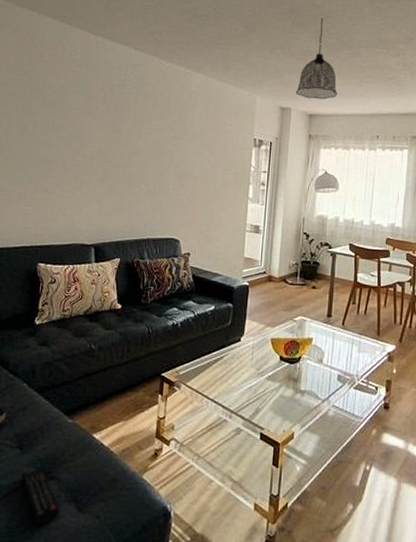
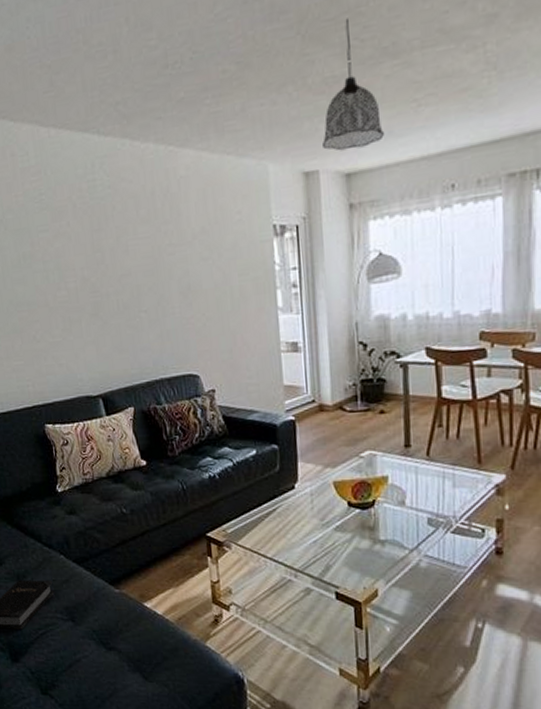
remote control: present [20,467,60,525] -> none [78,638,127,694]

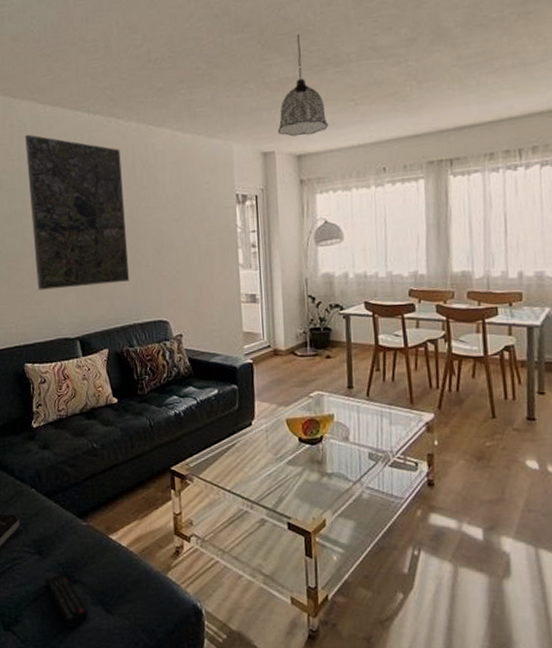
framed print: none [29,164,155,344] -> present [25,134,130,290]
remote control: none [78,638,127,694] -> present [44,571,89,628]

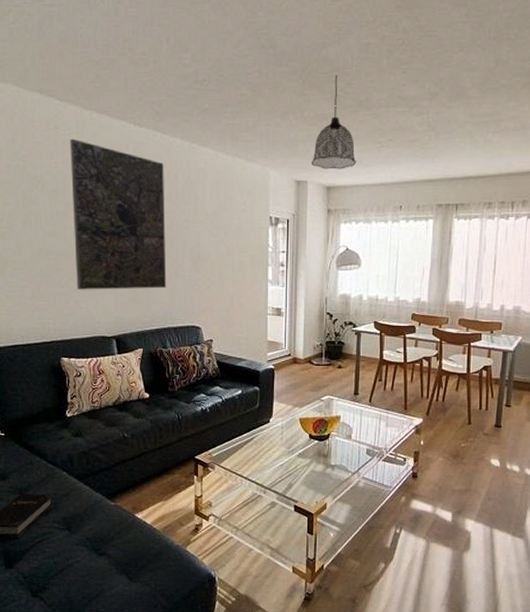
remote control: present [44,571,89,628] -> none [72,545,113,594]

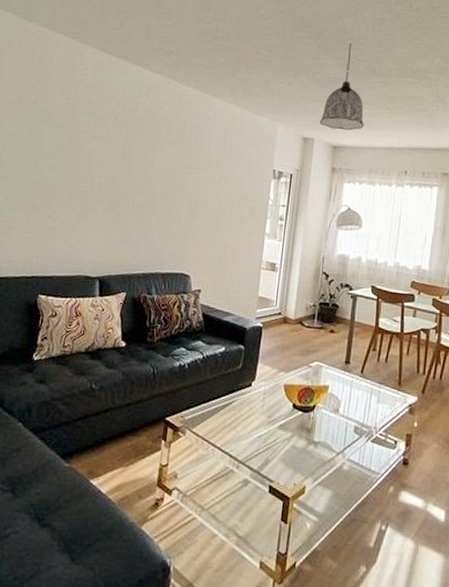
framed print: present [70,138,167,290] -> none [67,78,174,232]

